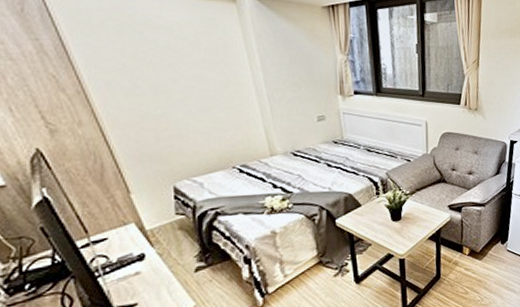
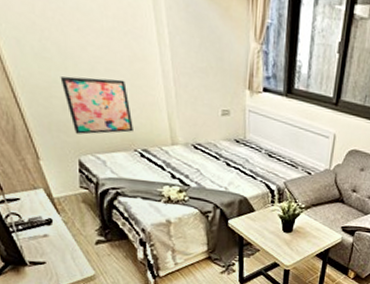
wall art: none [152,104,230,161] -> present [60,76,133,135]

